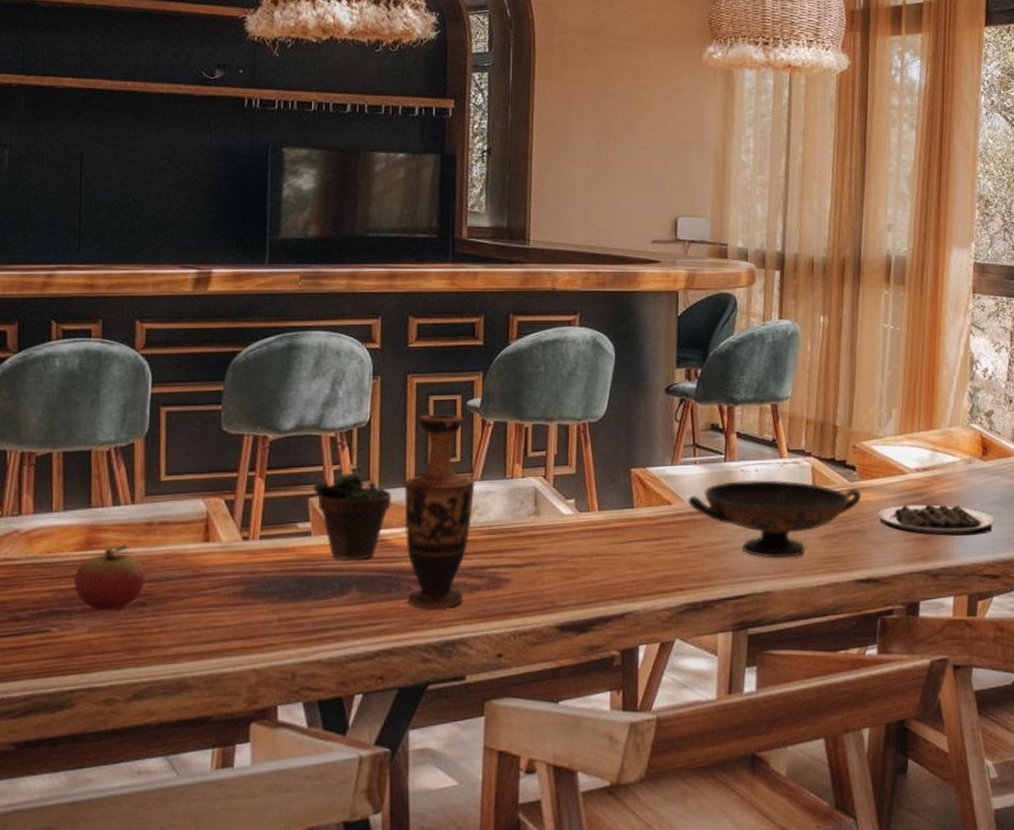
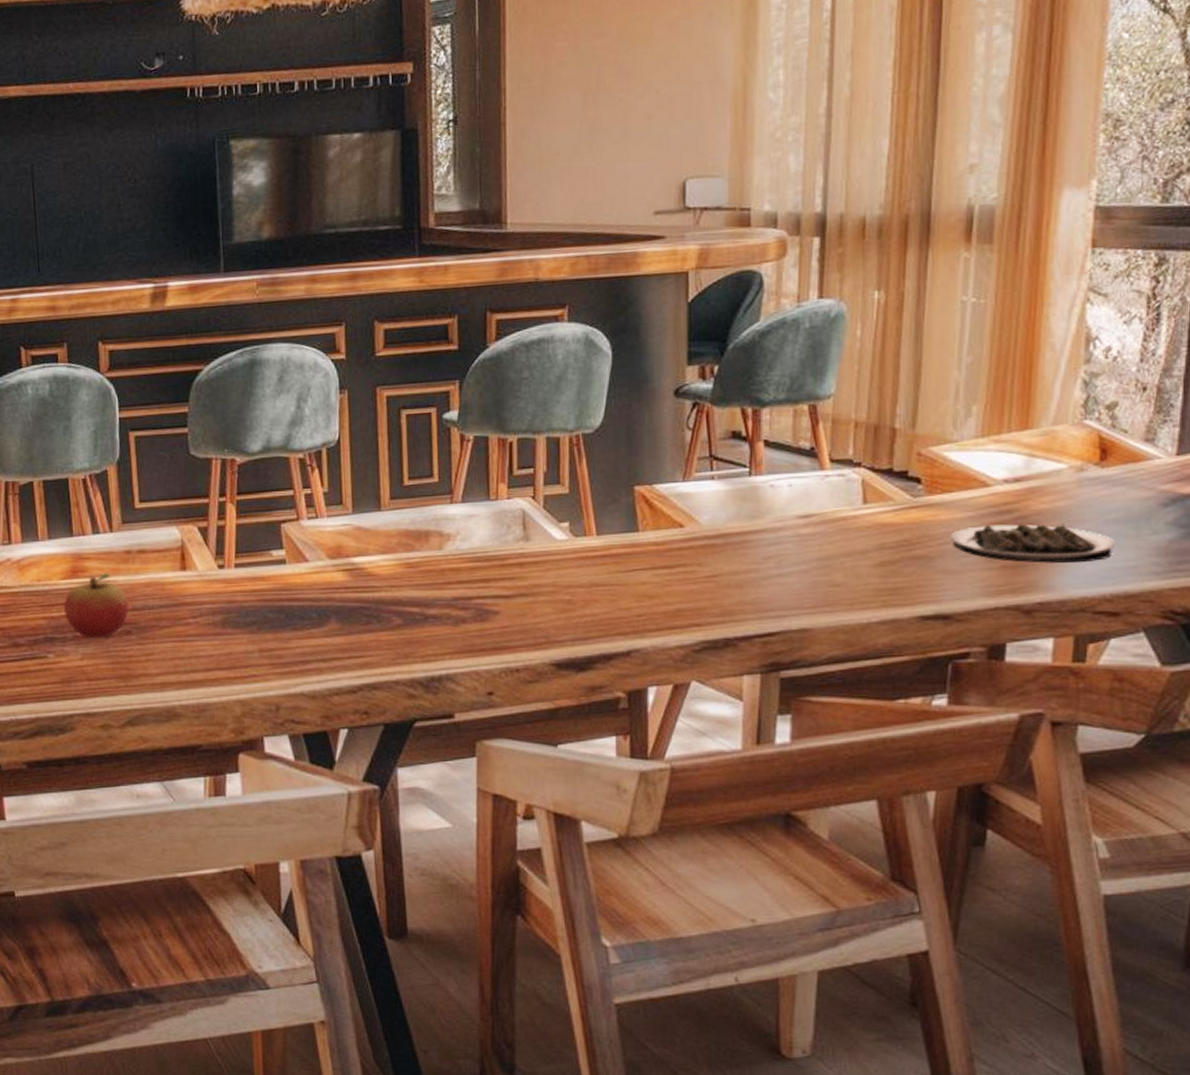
succulent plant: present [313,444,392,561] -> none [285,465,367,590]
vase: present [404,413,475,610] -> none [379,429,456,643]
decorative bowl: present [687,480,862,559] -> none [703,497,929,590]

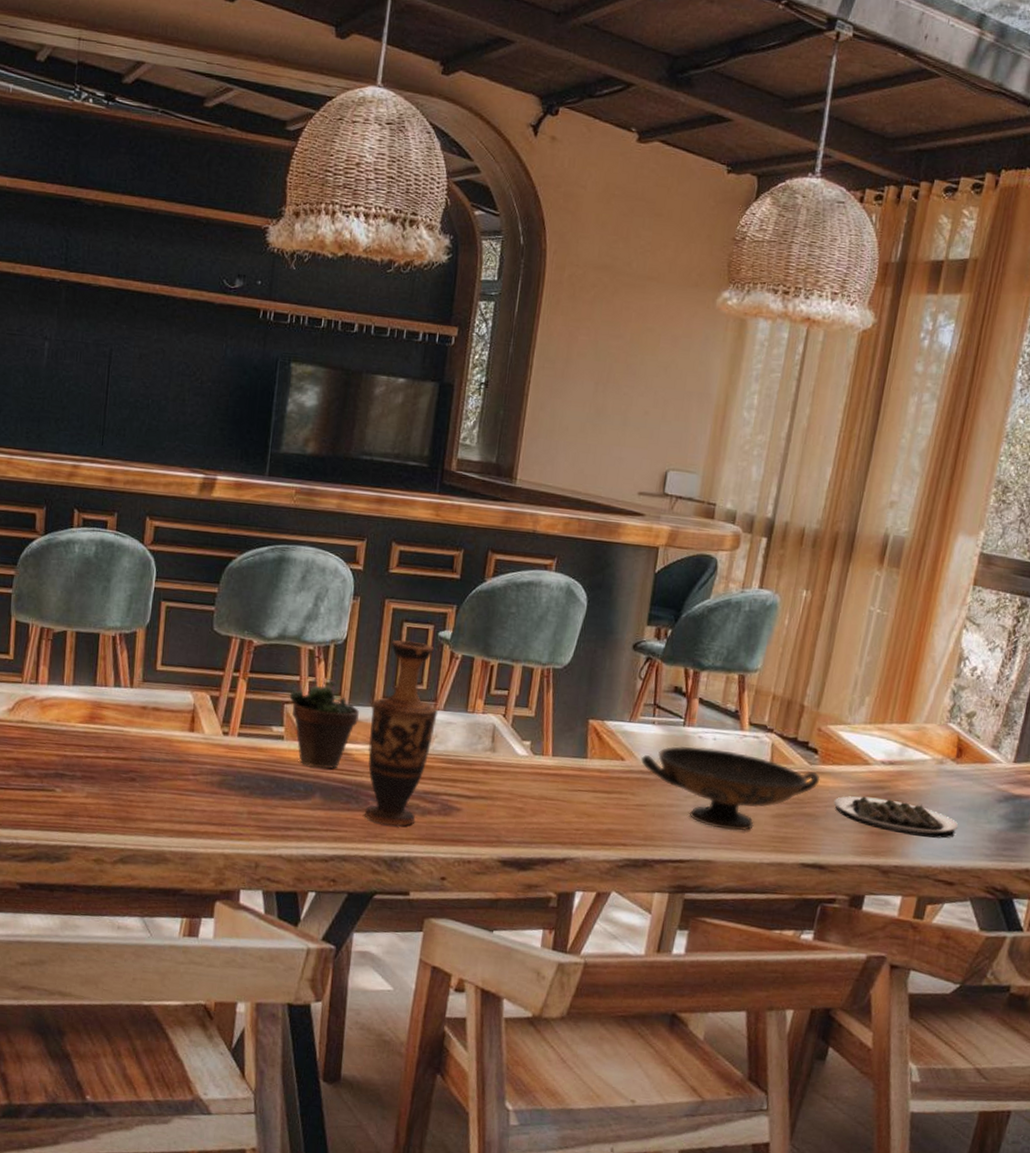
fruit: present [64,573,130,639] -> none [77,723,139,781]
succulent plant: none [285,465,367,590] -> present [289,660,360,769]
vase: none [379,429,456,643] -> present [364,639,438,826]
decorative bowl: none [703,497,929,590] -> present [640,745,820,831]

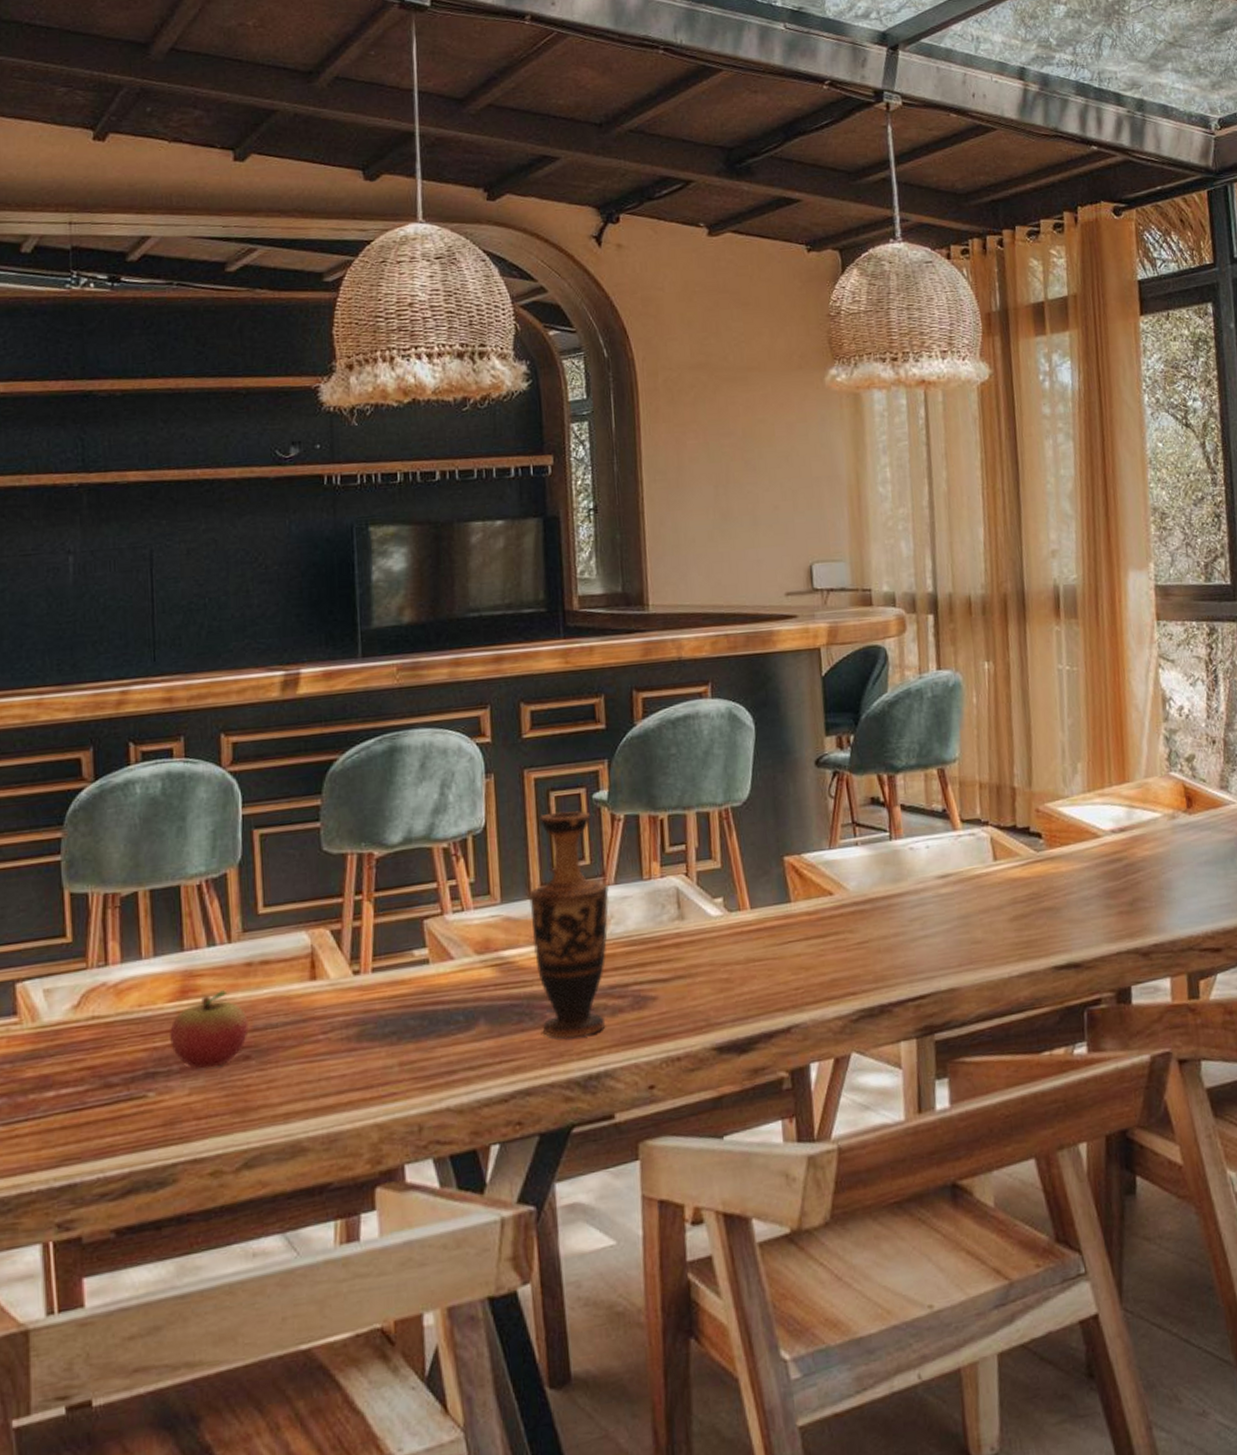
fruit: none [77,723,139,781] -> present [170,990,250,1069]
succulent plant: present [289,660,360,769] -> none [428,853,517,990]
decorative bowl: present [640,745,820,831] -> none [850,856,1052,949]
plate: present [833,796,959,839] -> none [1072,868,1209,907]

